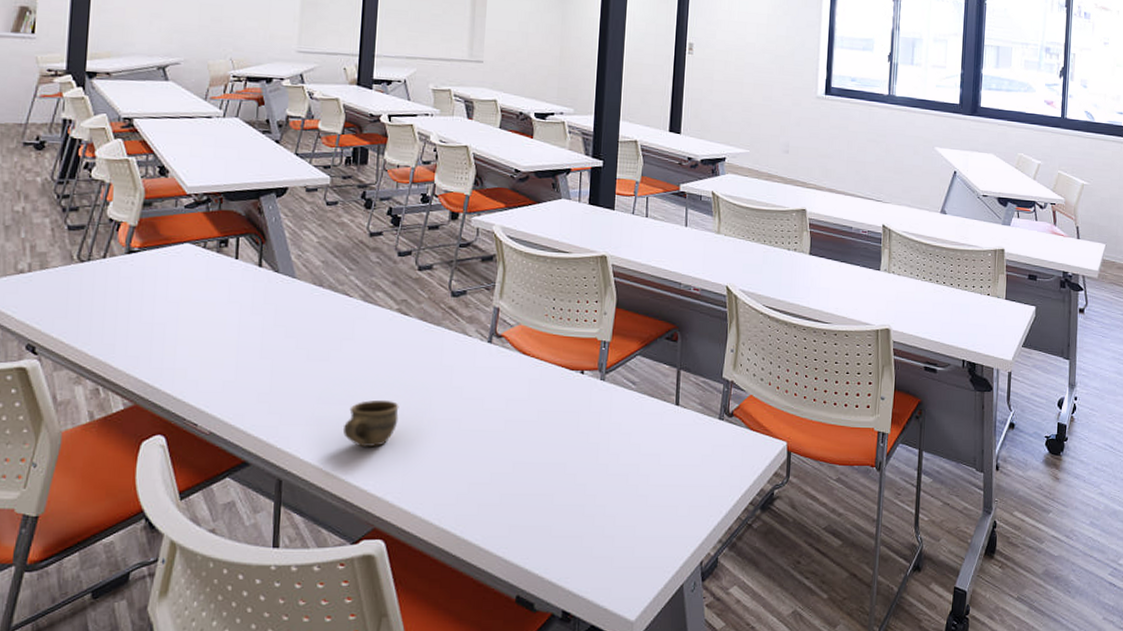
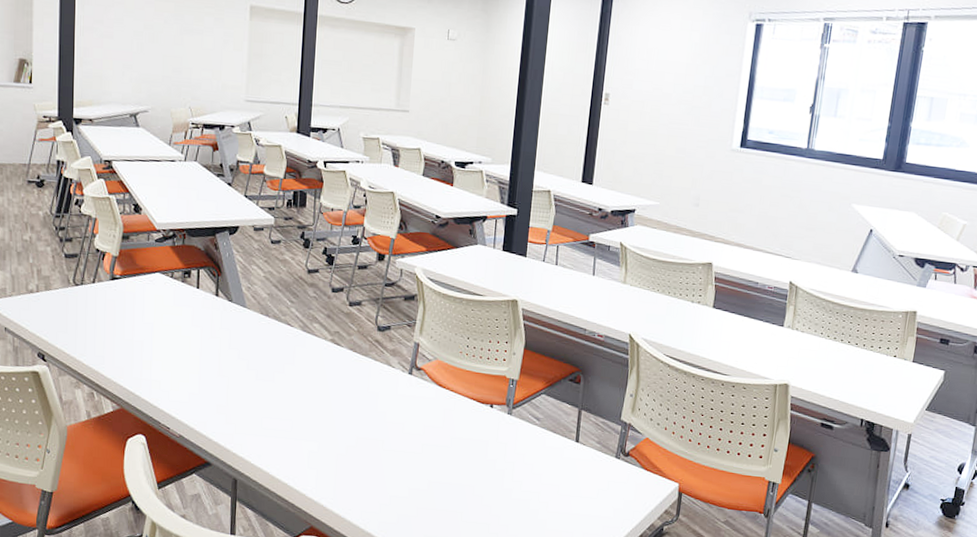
cup: present [342,399,399,448] -> none [285,418,332,458]

